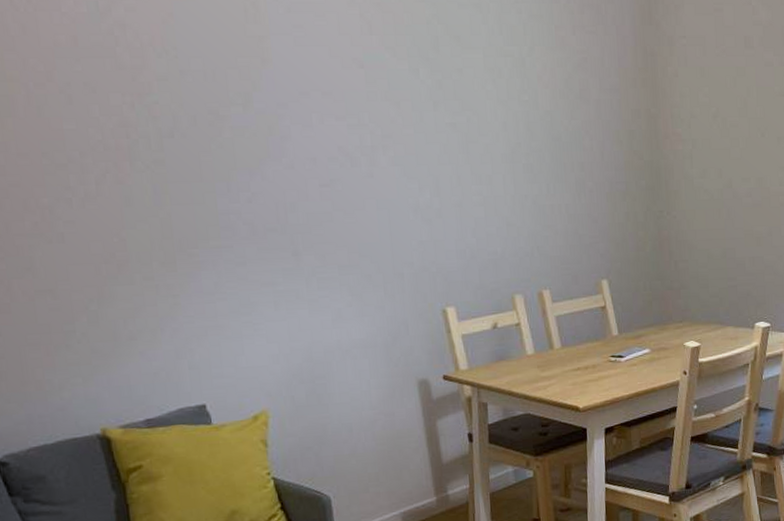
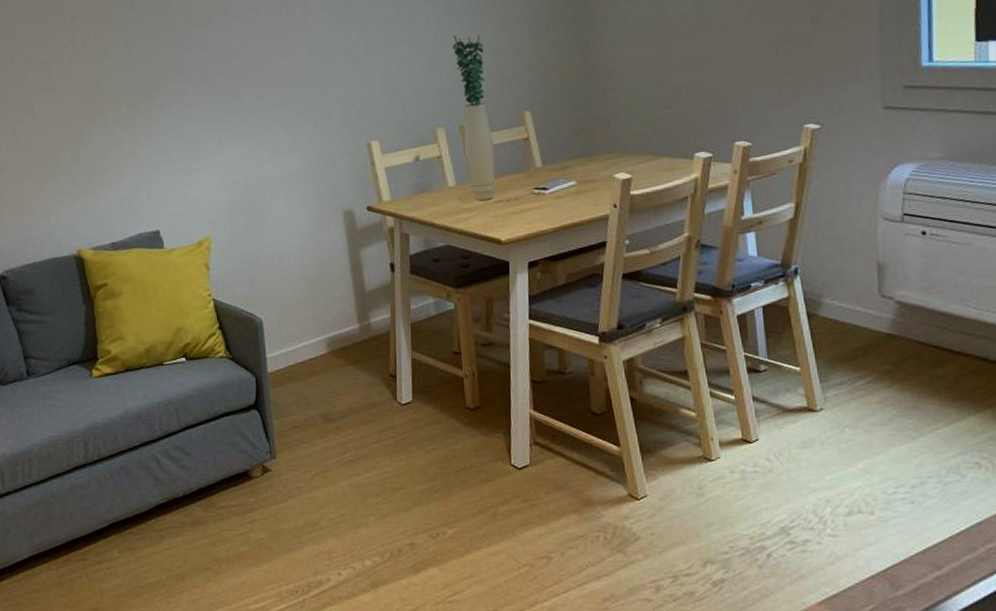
vase: none [530,200,574,368] -> present [452,35,496,200]

